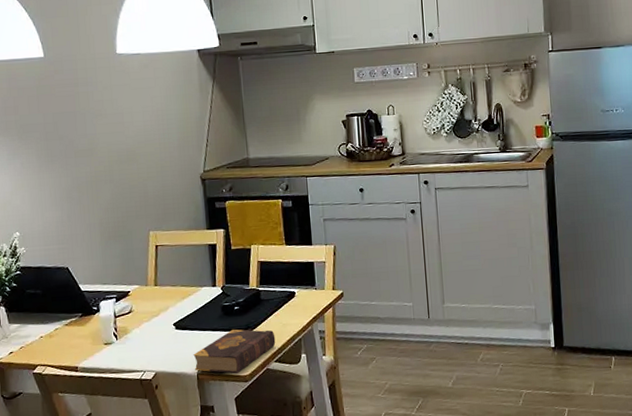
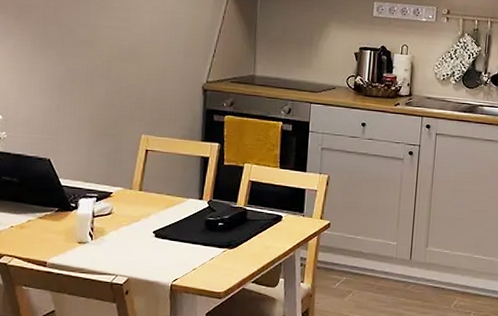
book: present [193,329,276,374] -> none [168,245,256,290]

